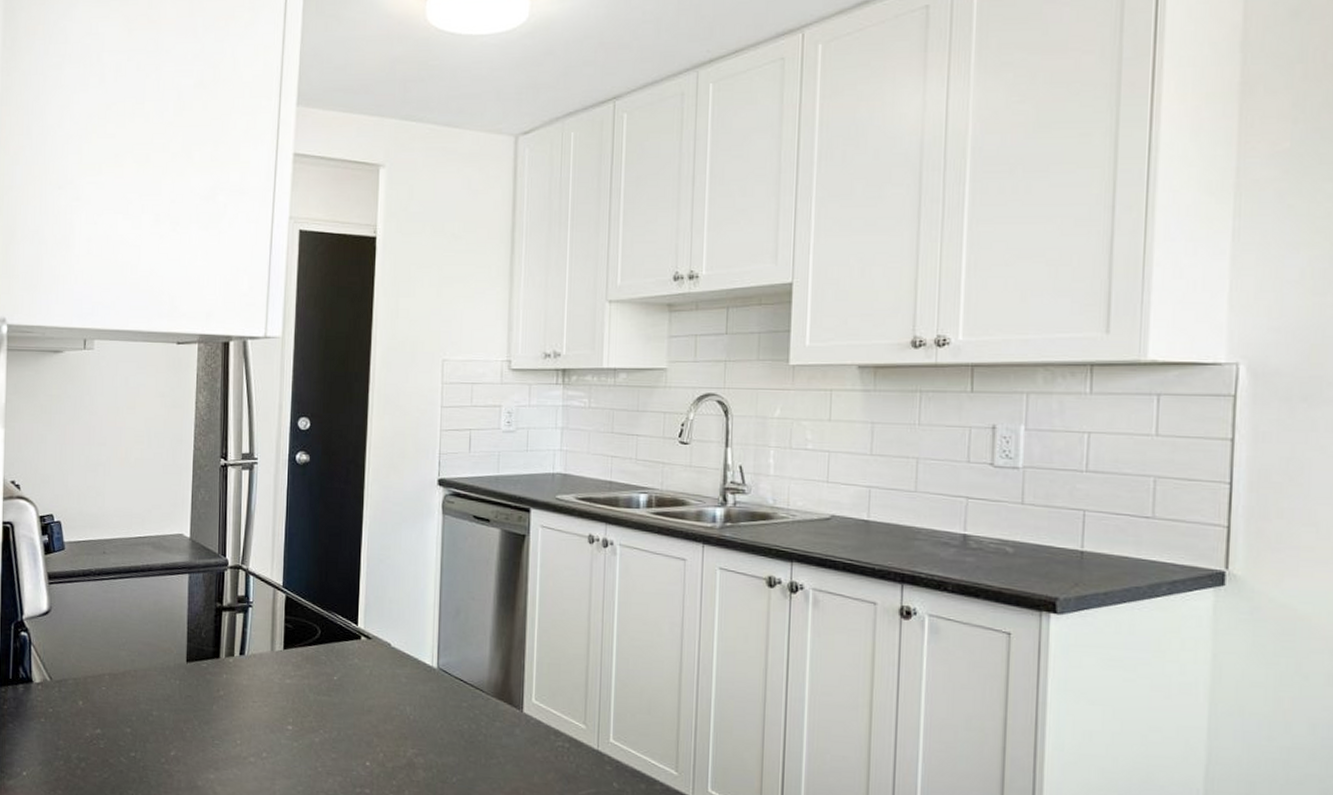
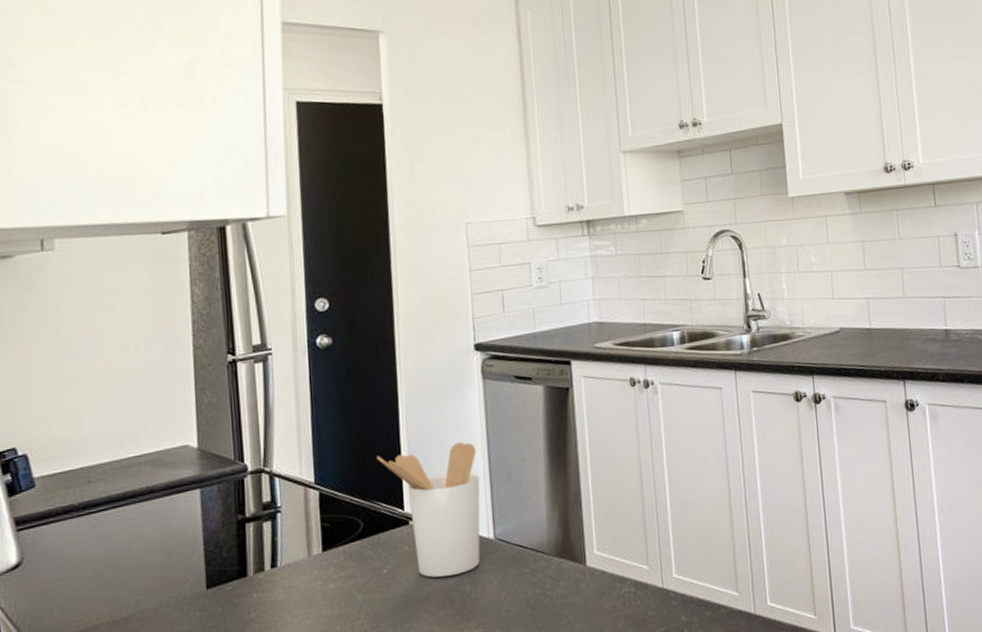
utensil holder: none [338,570,430,695] -> present [376,441,480,578]

